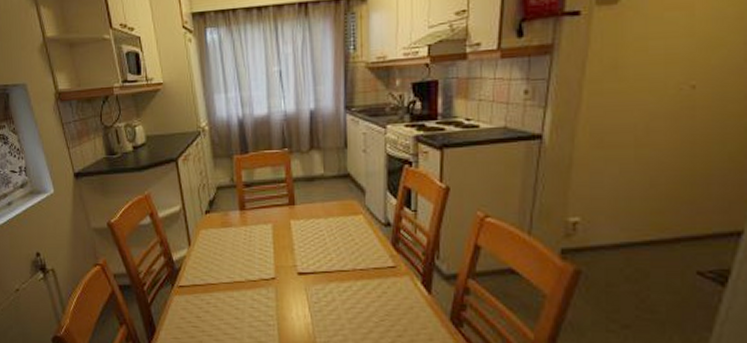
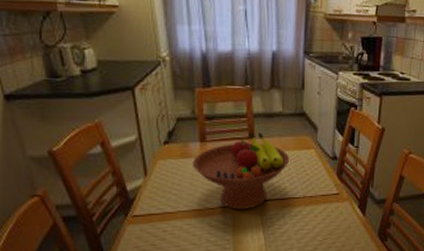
fruit bowl: none [232,198,335,282] -> present [192,132,290,209]

